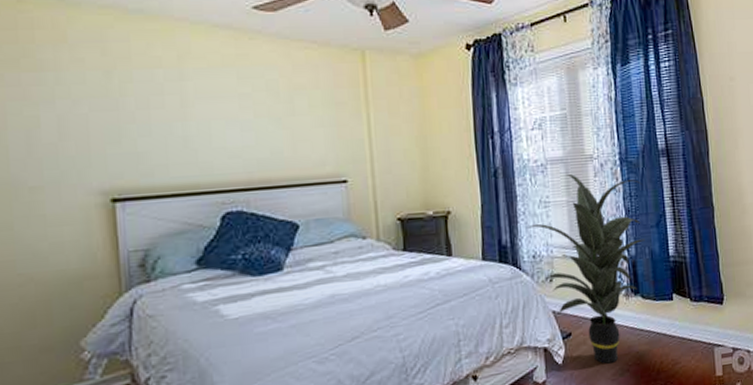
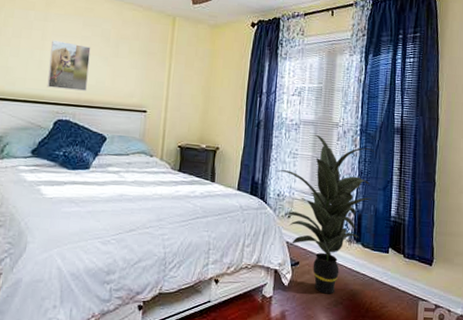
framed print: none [197,104,259,171] -> present [47,39,91,91]

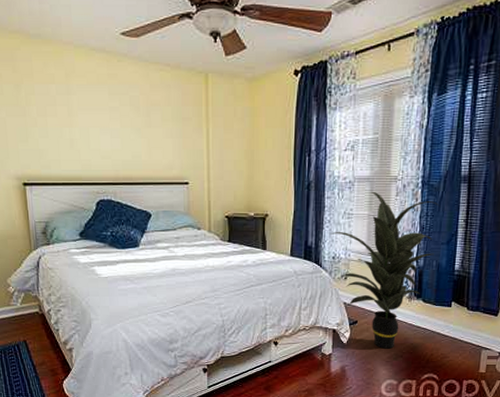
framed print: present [47,39,91,91] -> none [79,114,123,167]

